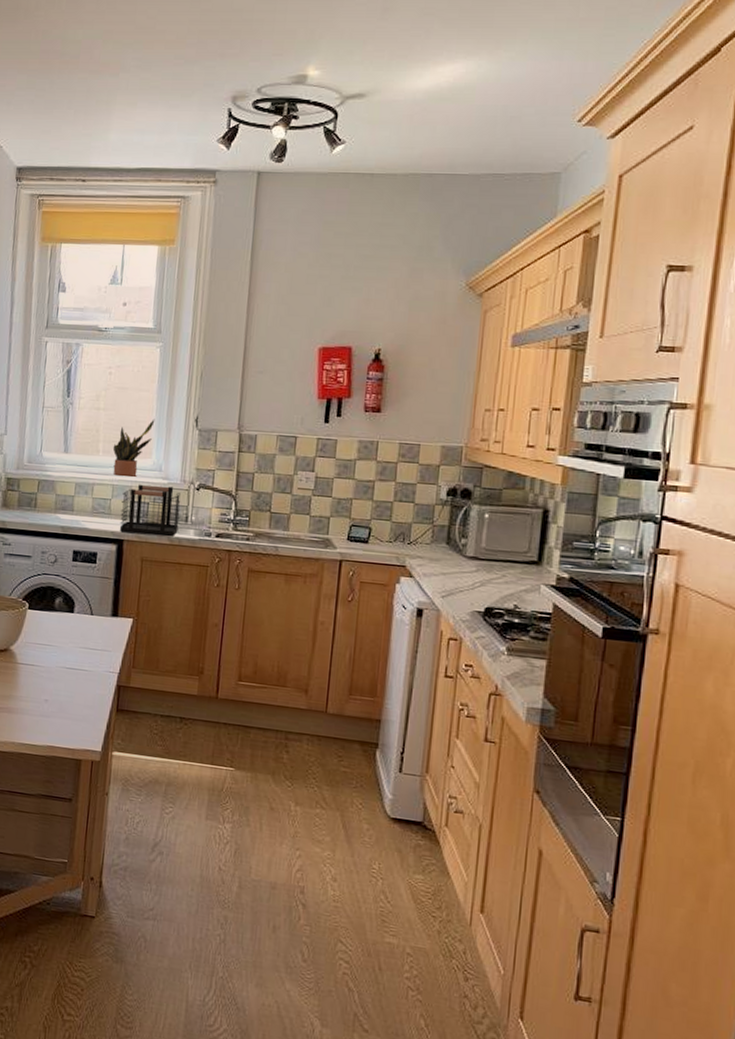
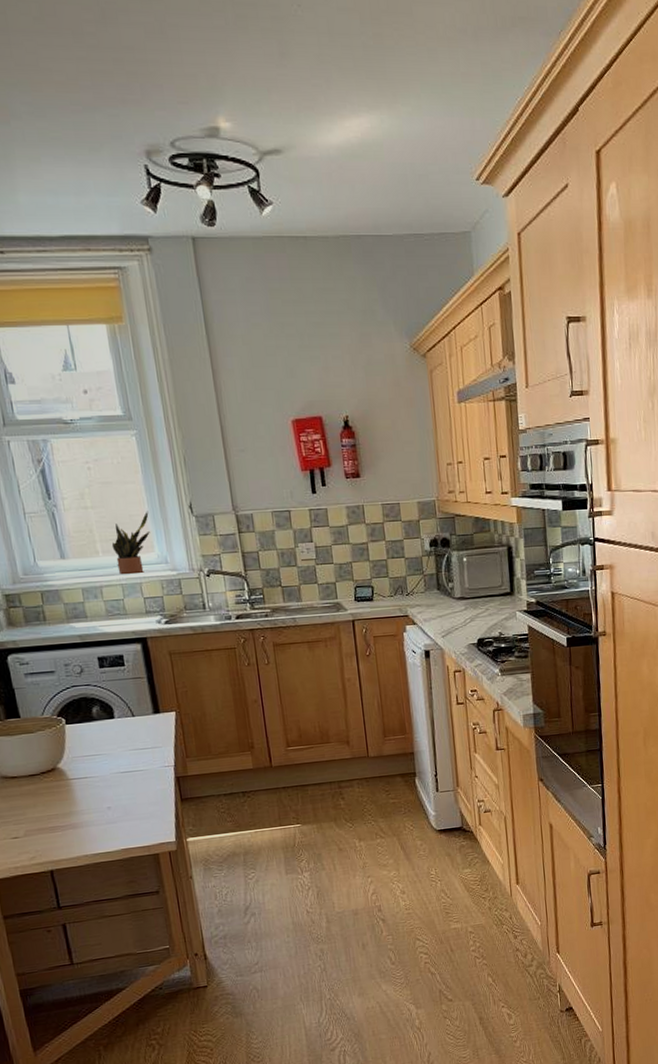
dish rack: present [119,484,181,536] -> none [134,577,199,631]

